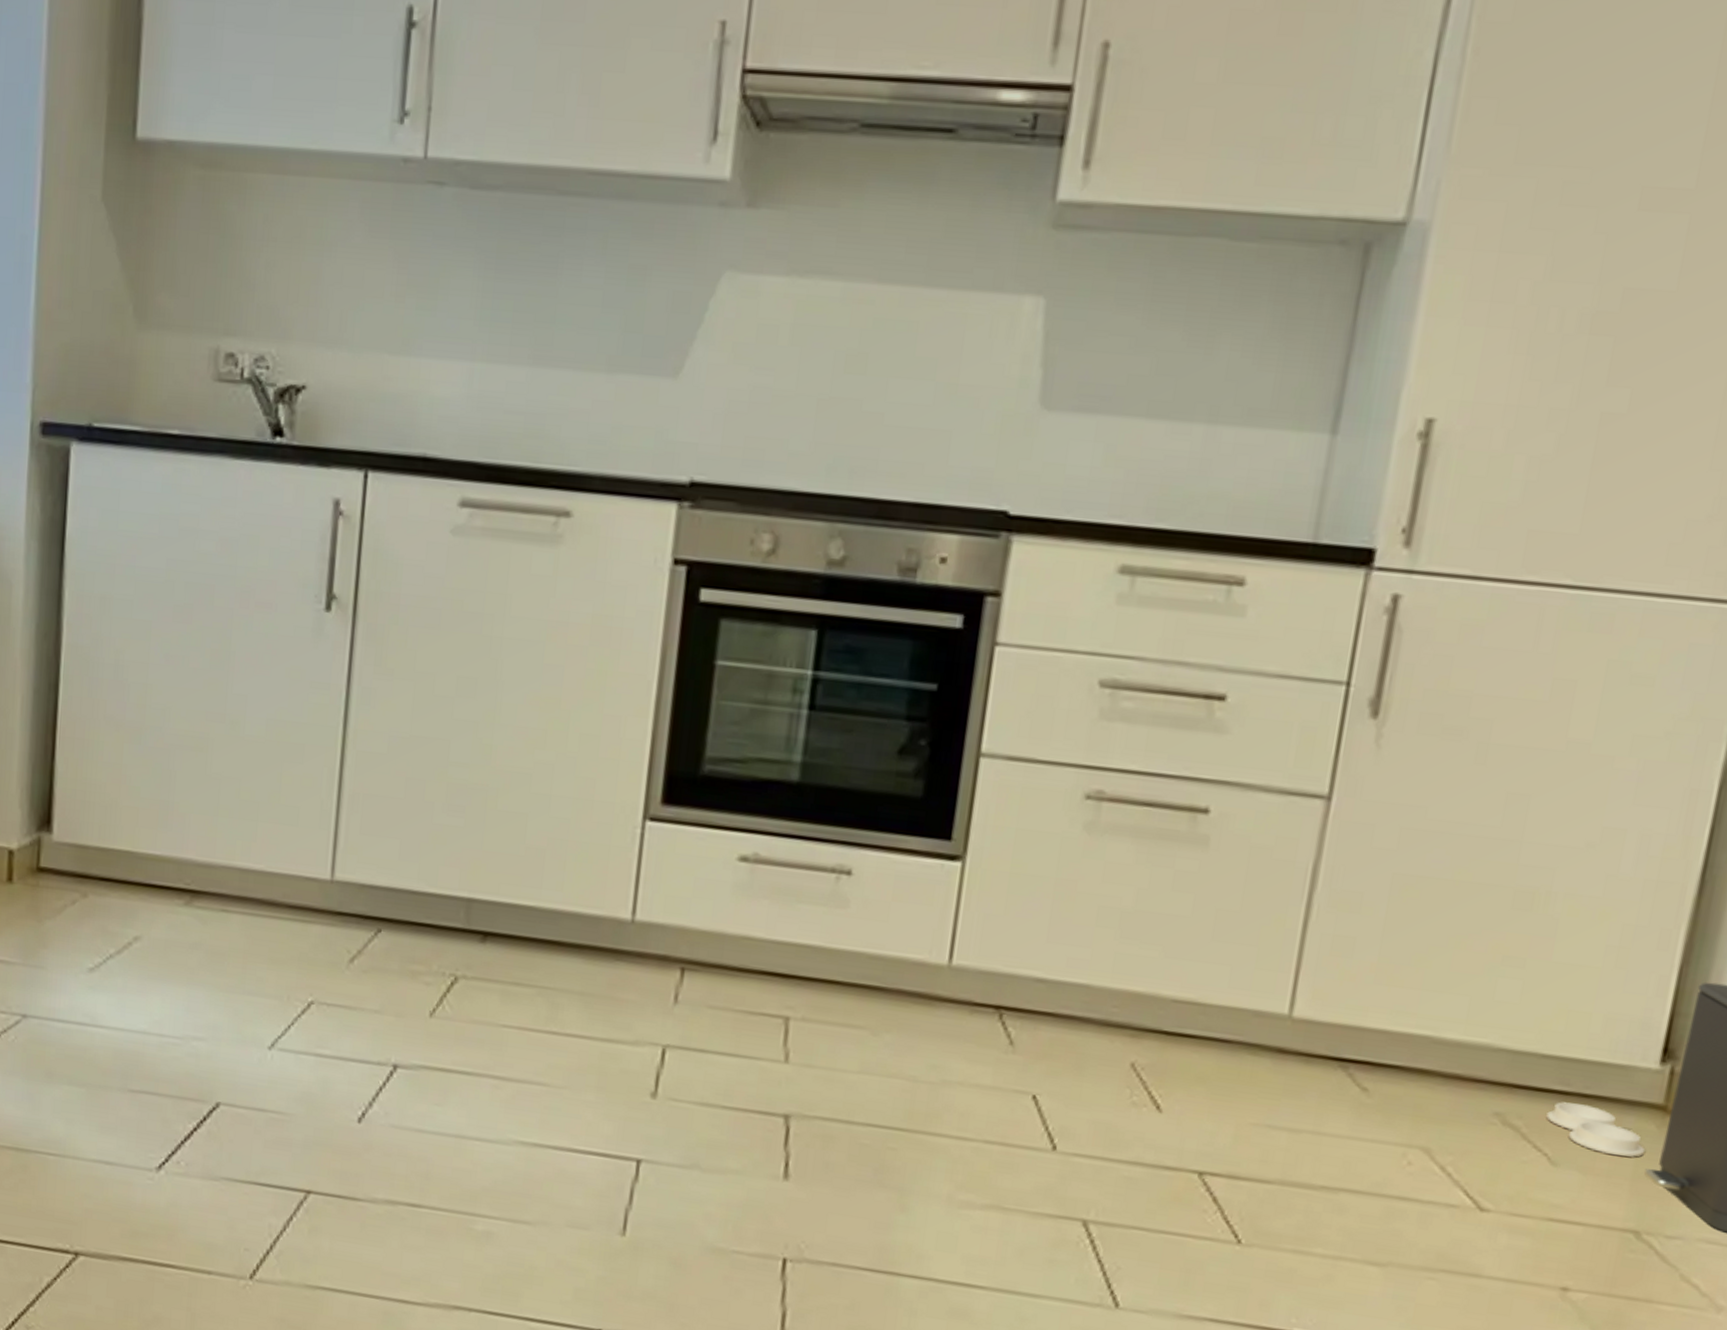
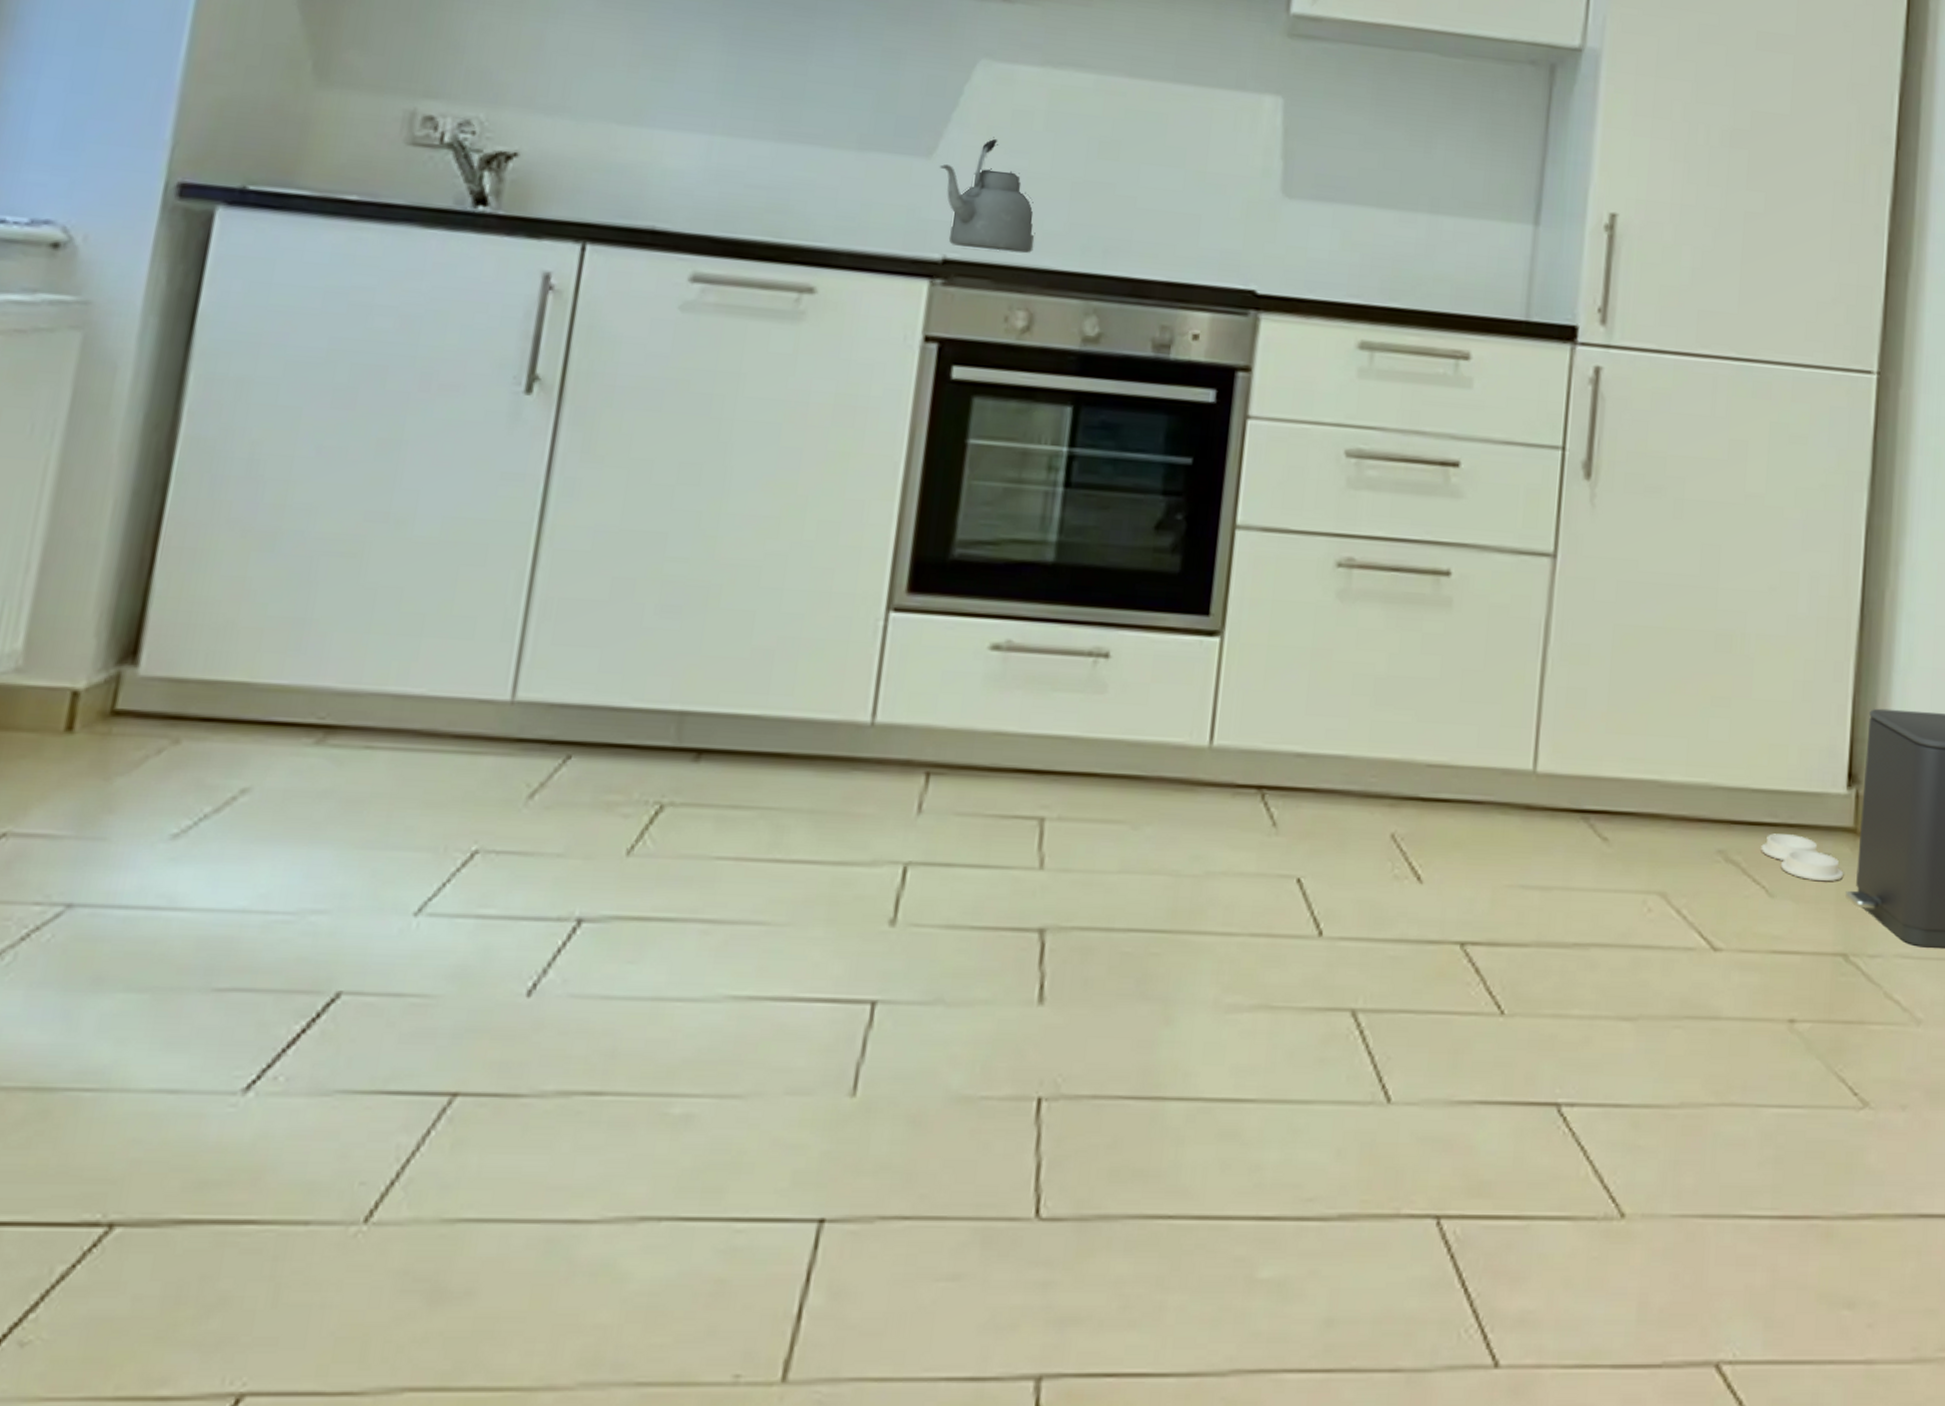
kettle: none [686,354,781,475] -> present [940,137,1036,254]

